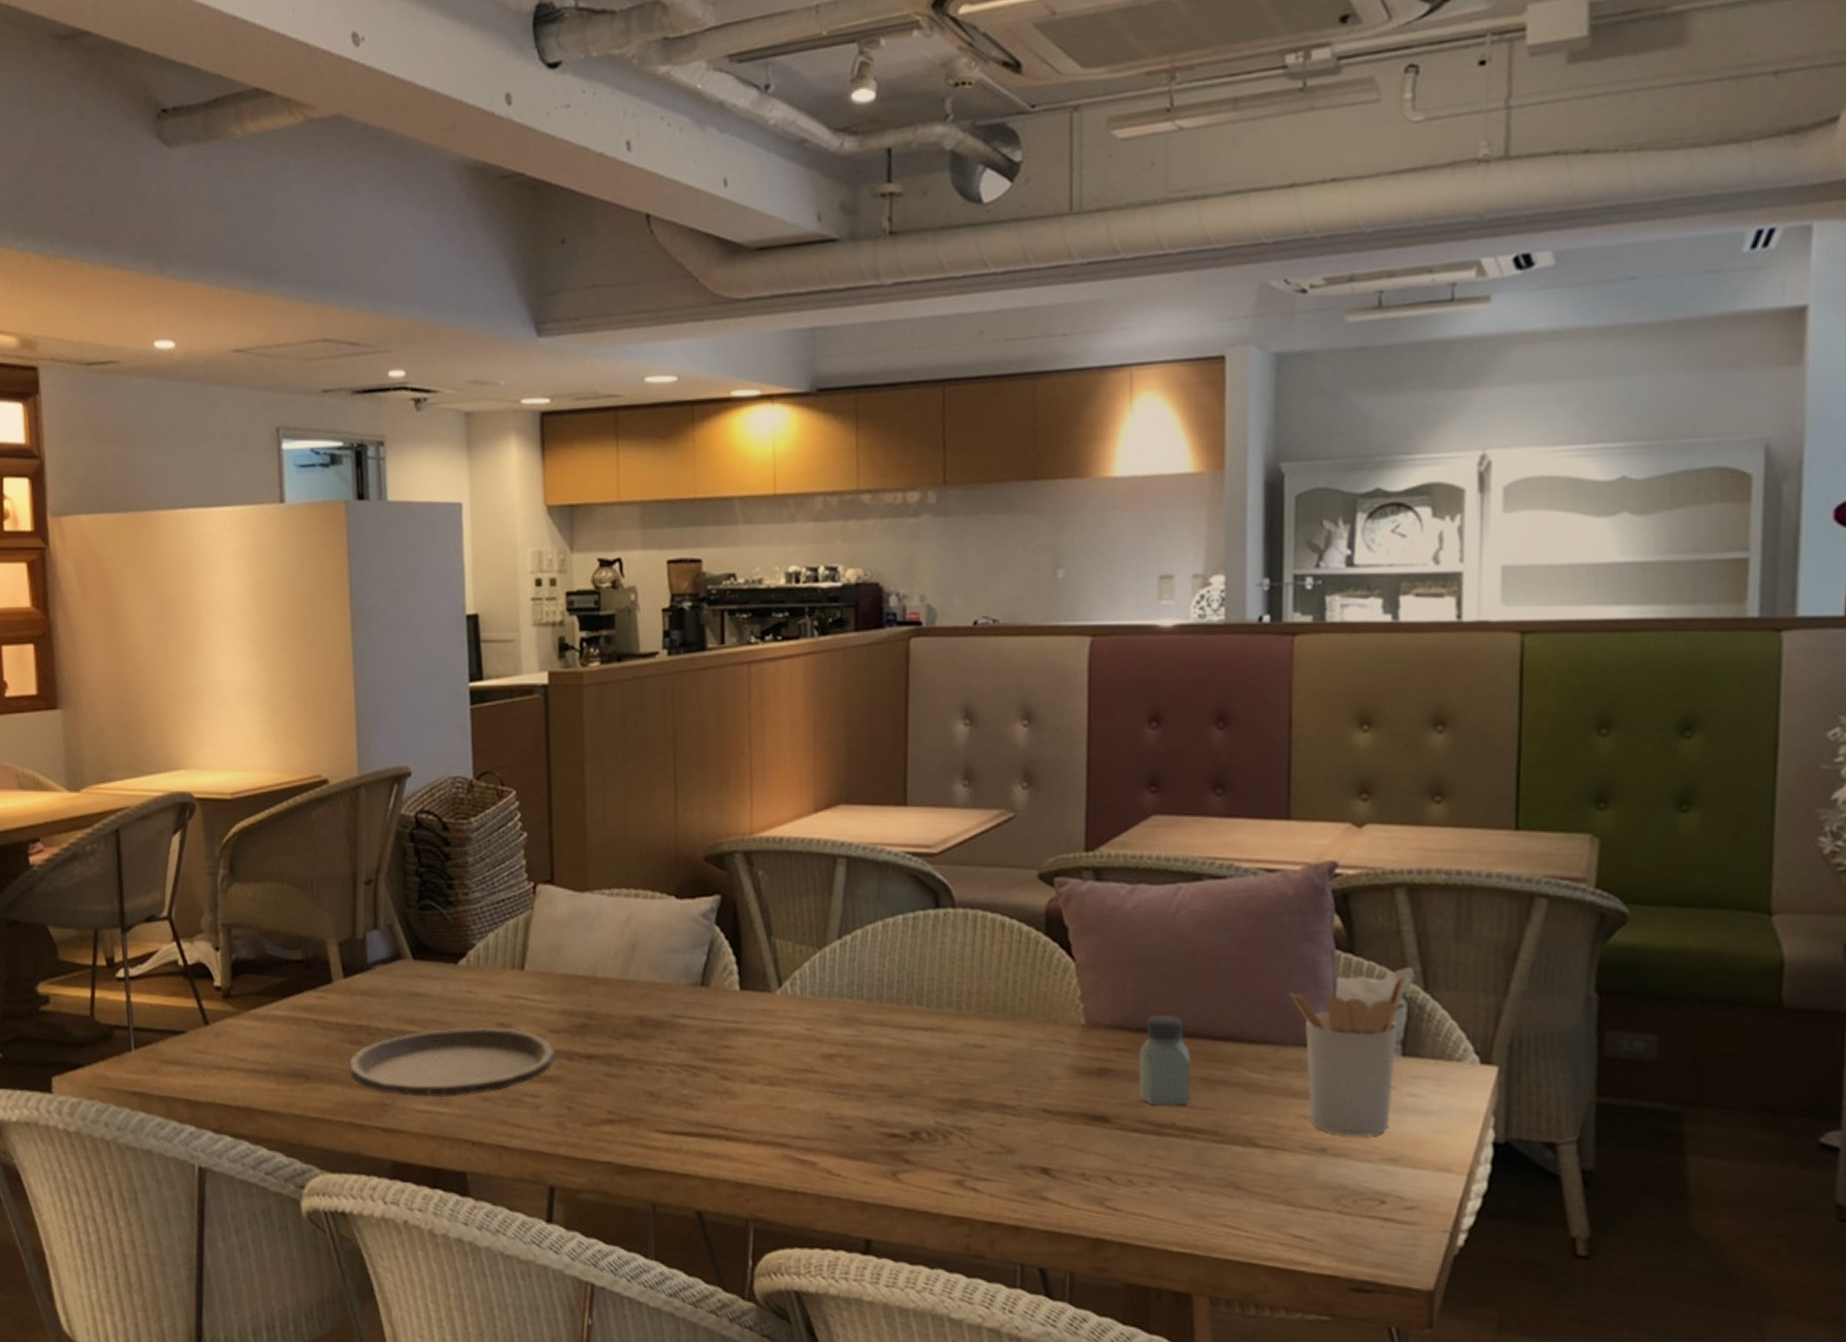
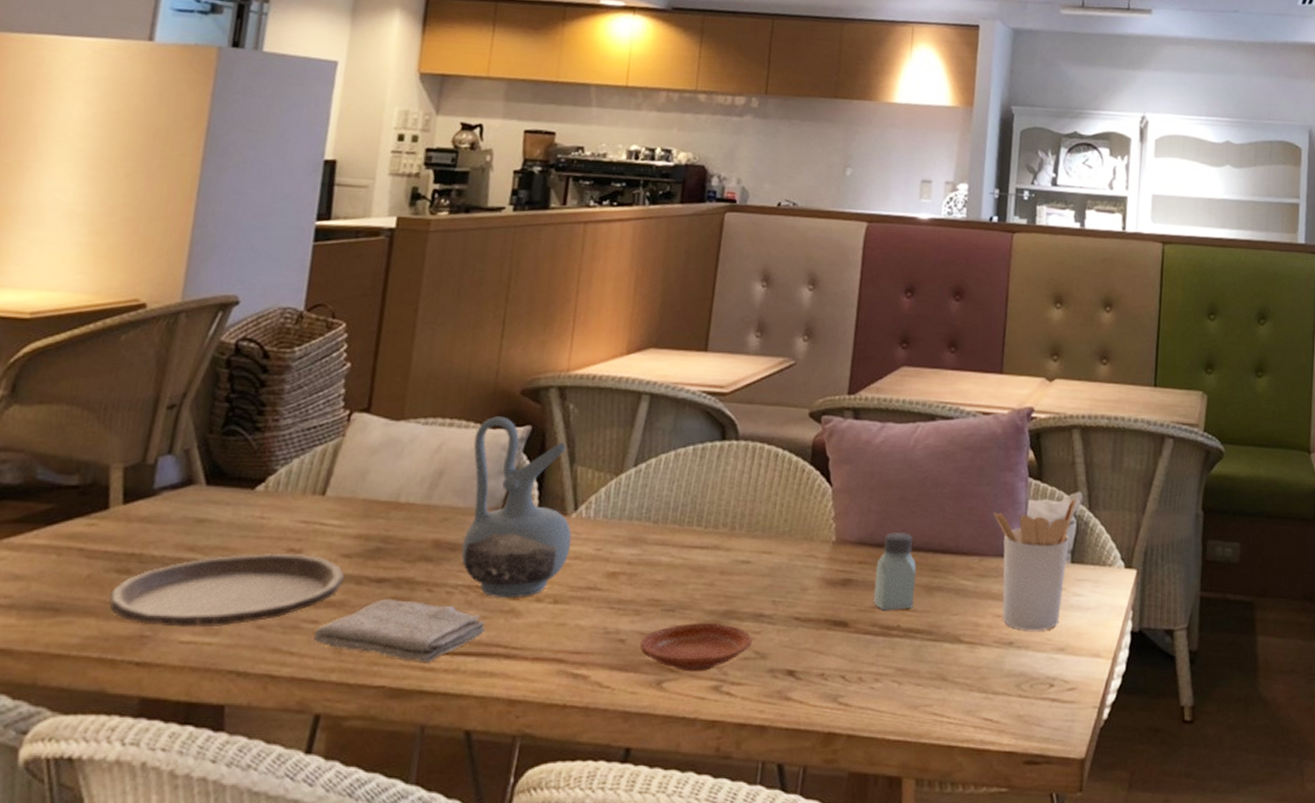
washcloth: none [537,1075,702,1141] -> present [314,598,485,663]
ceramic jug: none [662,885,780,1079] -> present [461,416,572,599]
plate: none [867,1110,996,1165] -> present [639,622,753,672]

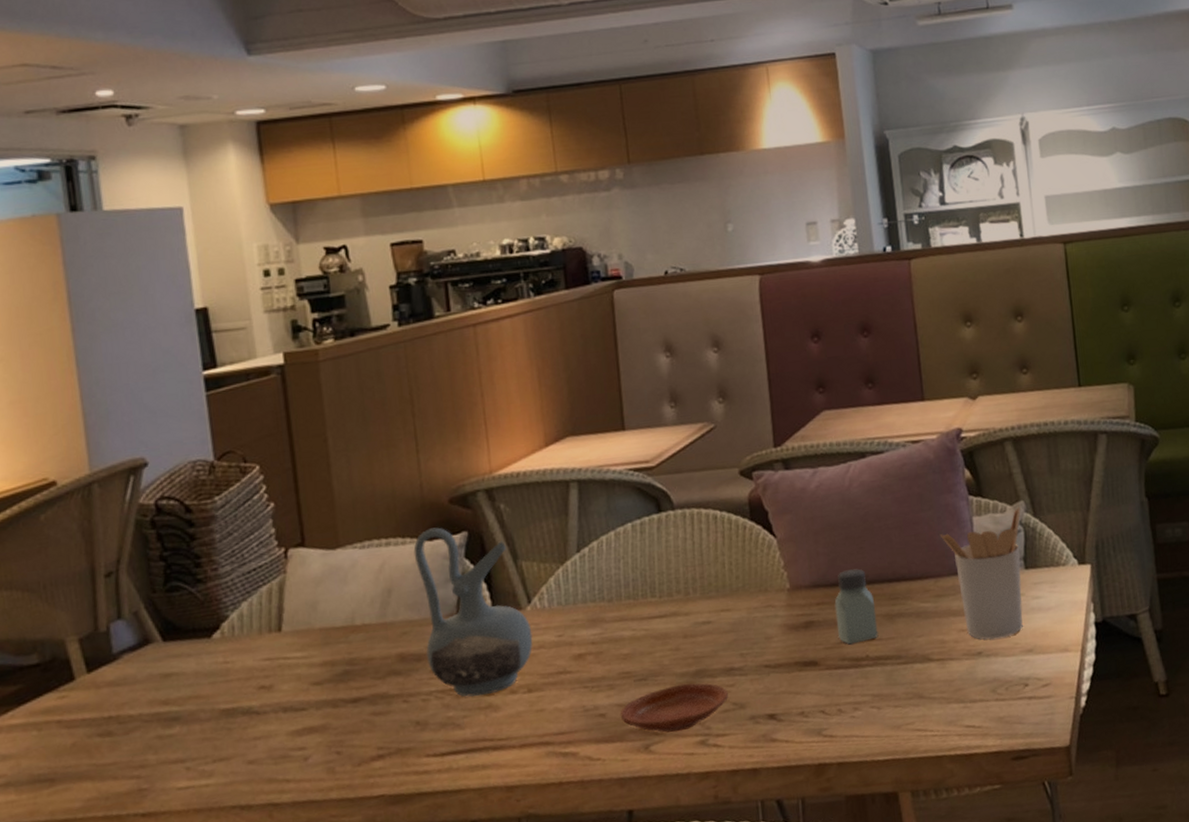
plate: present [109,553,346,628] -> none [98,688,321,780]
washcloth: present [314,598,485,663] -> none [305,712,468,769]

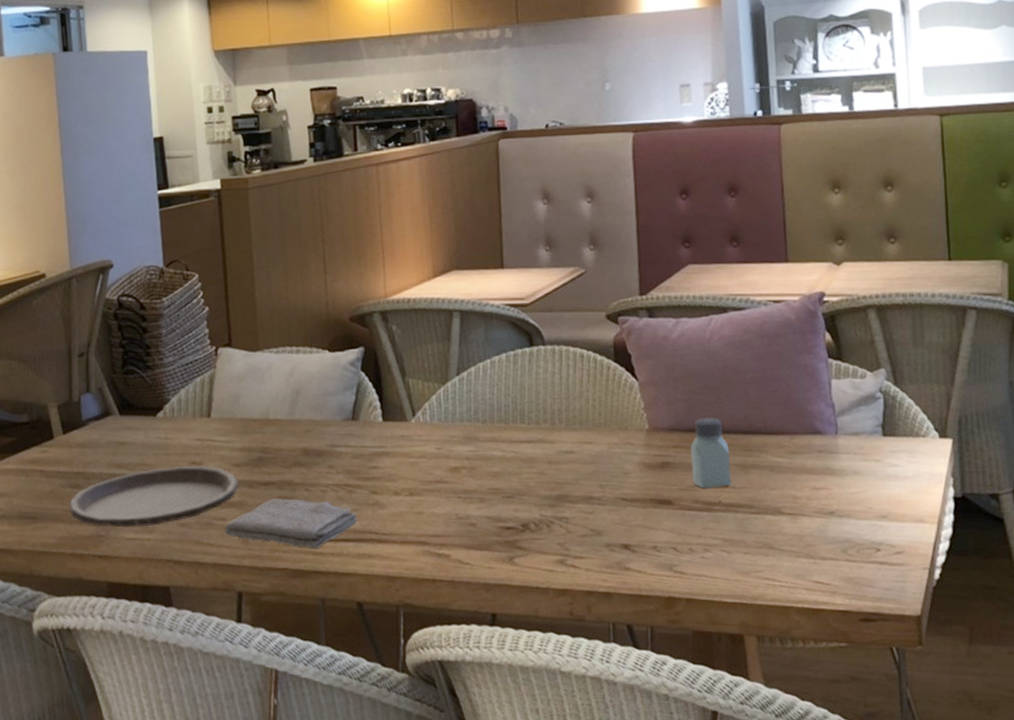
plate: none [98,688,321,780] -> present [68,465,239,528]
washcloth: none [305,712,468,769] -> present [225,498,358,548]
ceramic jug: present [413,527,533,697] -> none [319,341,416,494]
plate: present [620,683,729,733] -> none [488,505,588,549]
utensil holder: present [941,507,1023,639] -> none [798,375,881,501]

